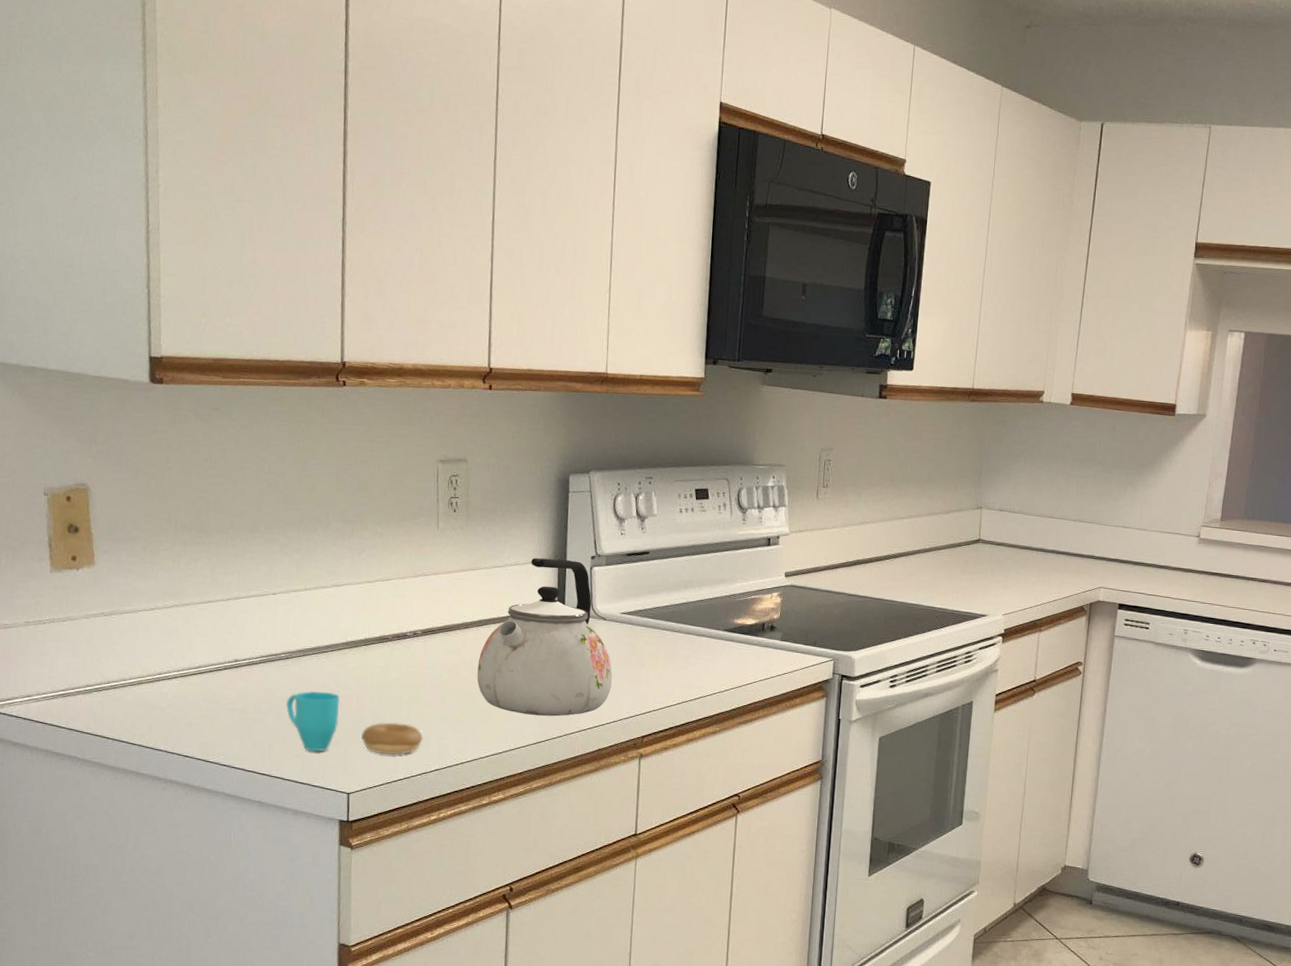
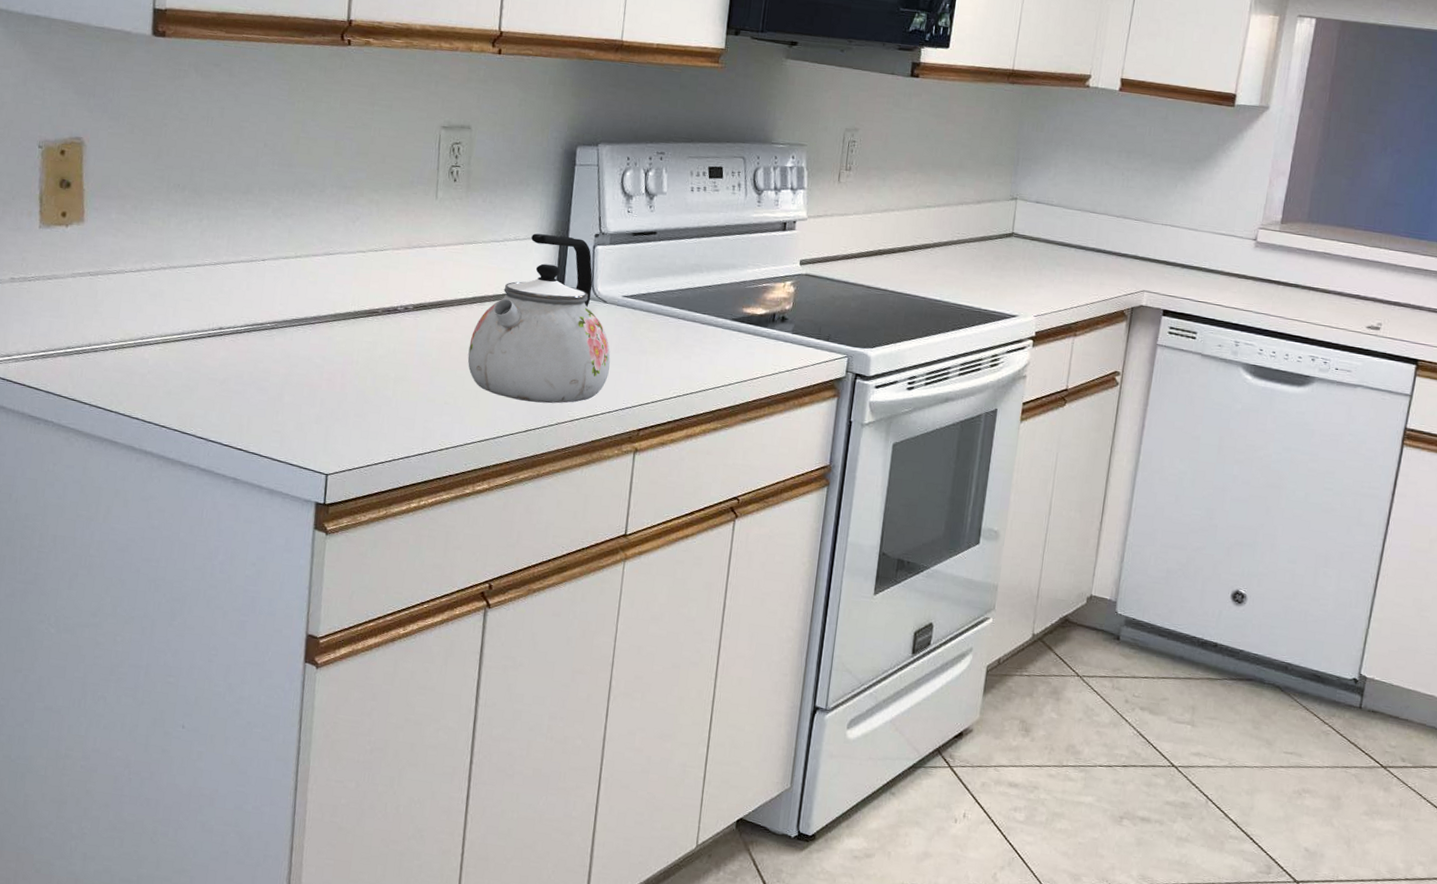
cup: present [286,690,423,755] -> none [269,363,408,436]

